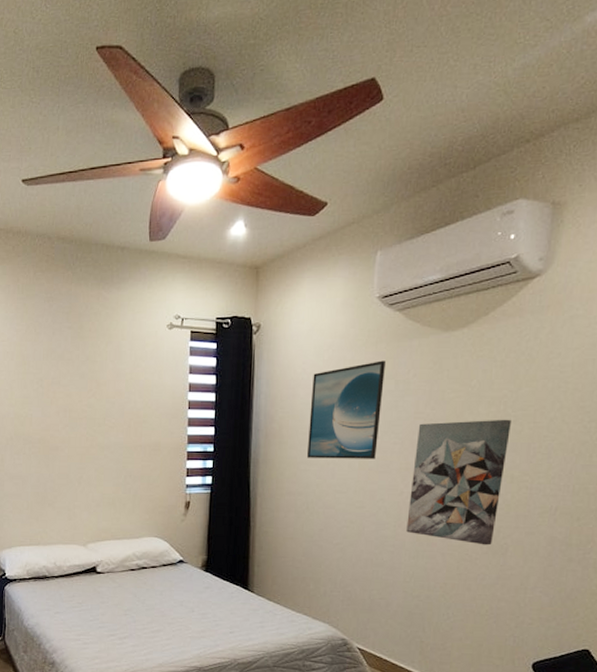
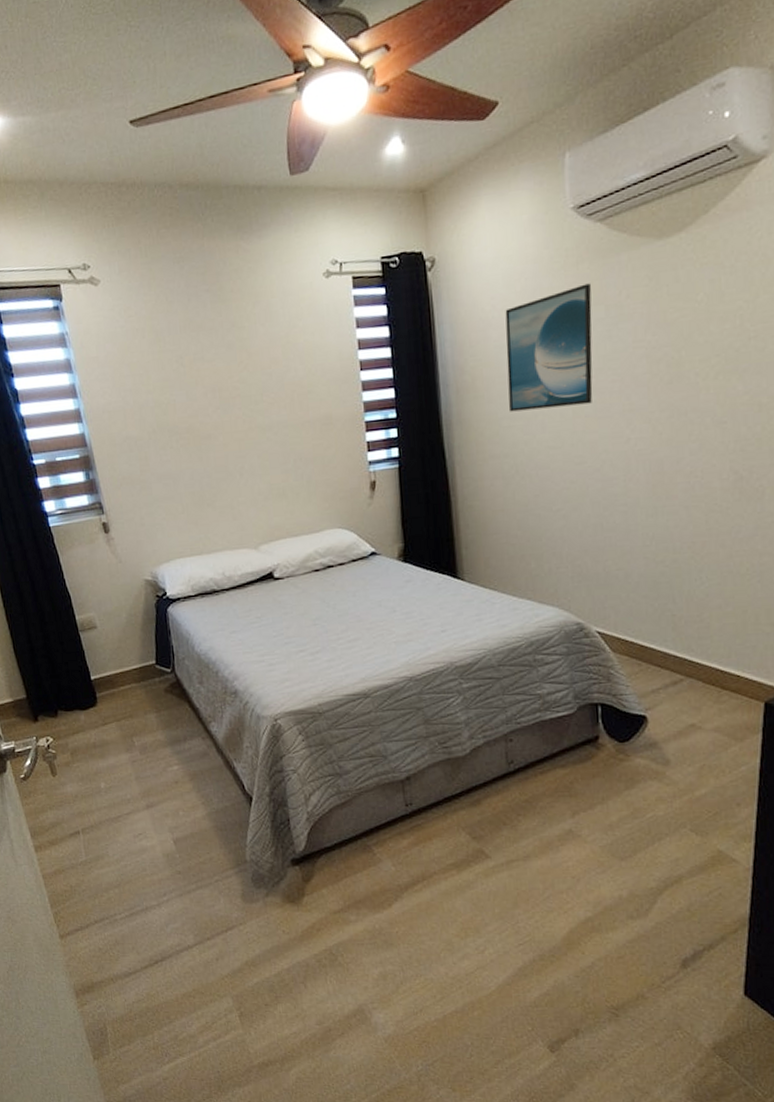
wall art: present [406,419,511,546] -> none [638,335,752,491]

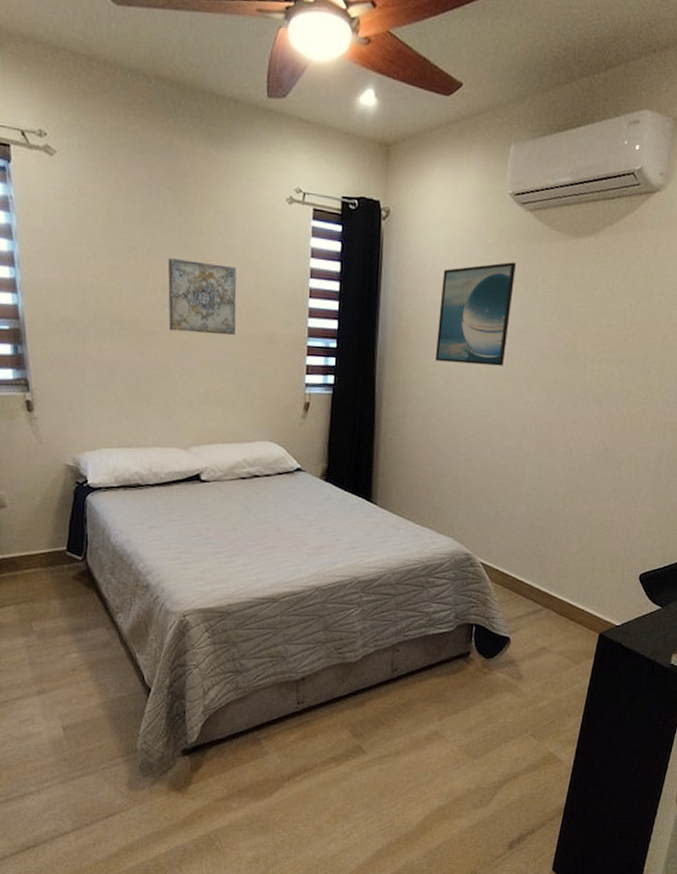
wall art: none [214,355,289,432] -> present [167,257,237,336]

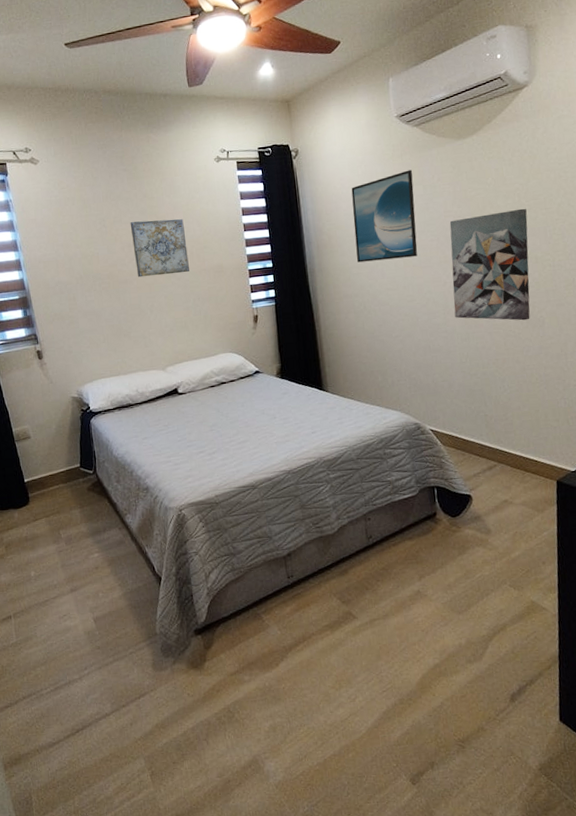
wall art: none [530,331,630,459] -> present [449,208,530,321]

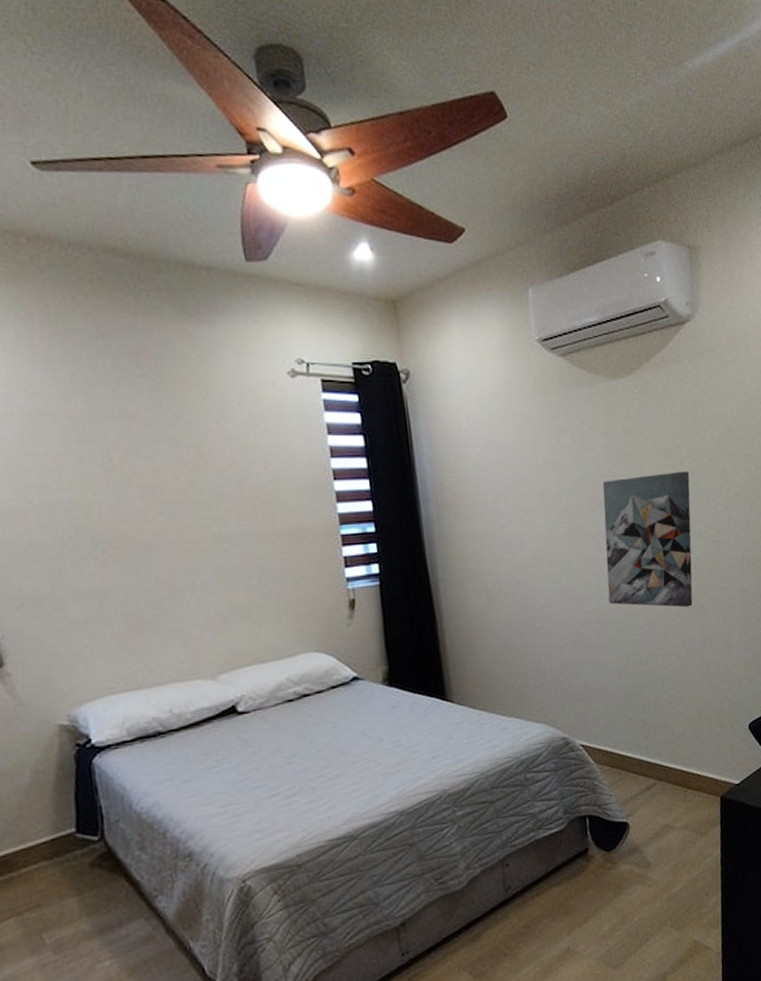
wall art: present [130,219,189,278] -> none [153,455,252,542]
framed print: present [351,170,418,263] -> none [481,412,565,530]

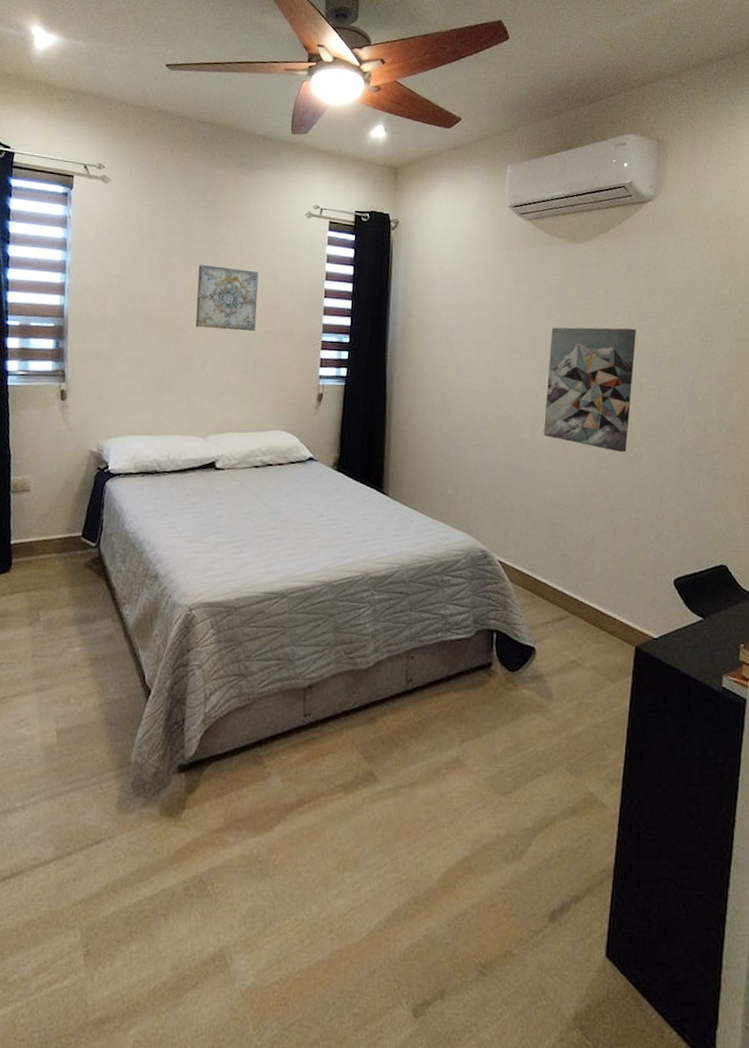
wall art: none [153,455,252,542] -> present [195,264,259,332]

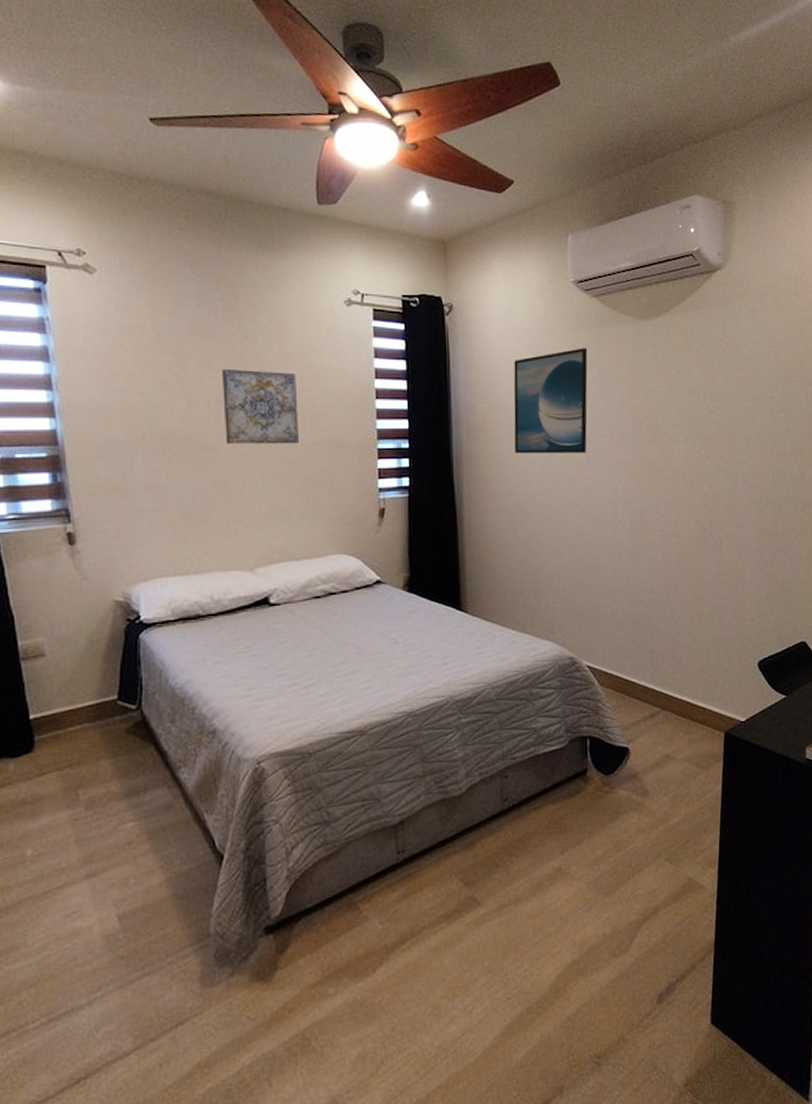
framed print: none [443,264,518,360] -> present [513,348,588,454]
wall art: present [544,327,636,453] -> none [624,409,712,541]

